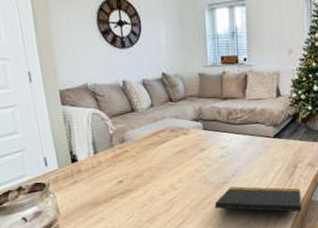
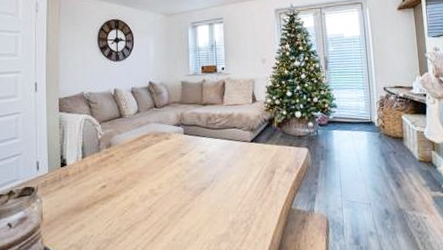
notepad: present [214,186,303,221] -> none [193,193,284,233]

